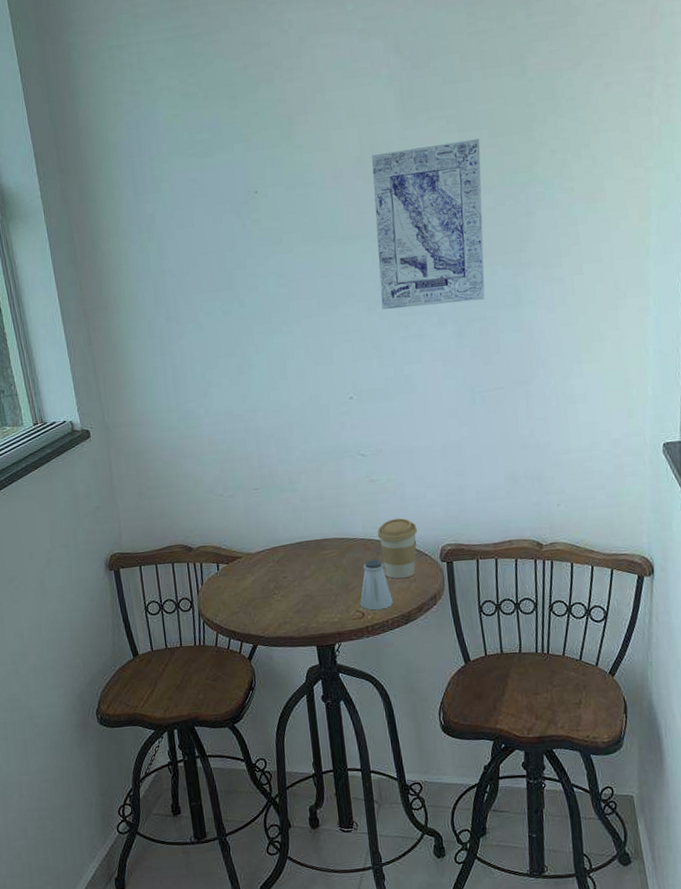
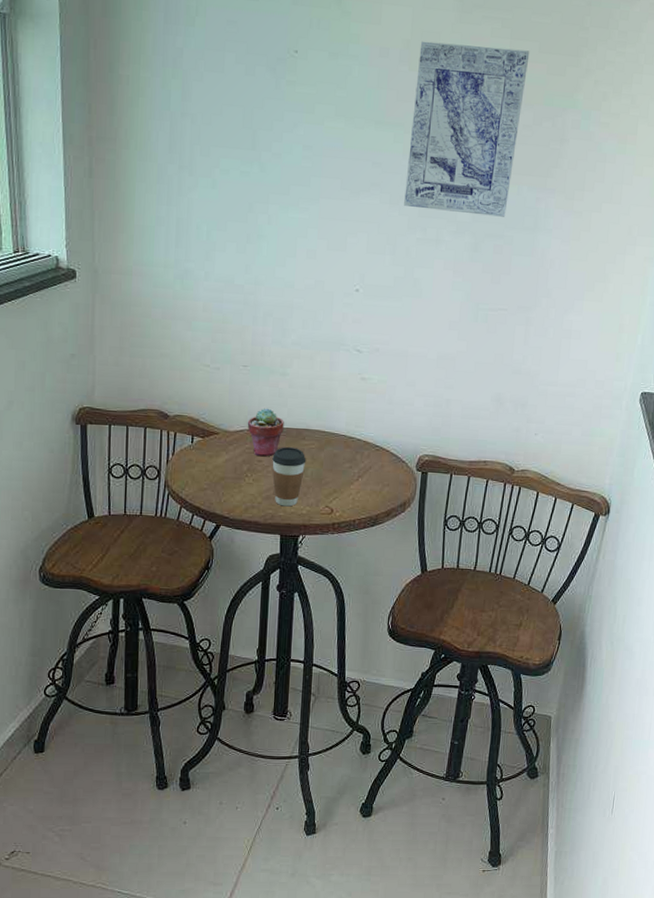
potted succulent: none [267,525,303,573] -> present [247,408,284,457]
coffee cup: none [296,559,330,618] -> present [272,447,306,507]
saltshaker: present [360,559,393,611] -> none [331,457,363,509]
coffee cup: present [377,518,417,579] -> none [359,421,399,482]

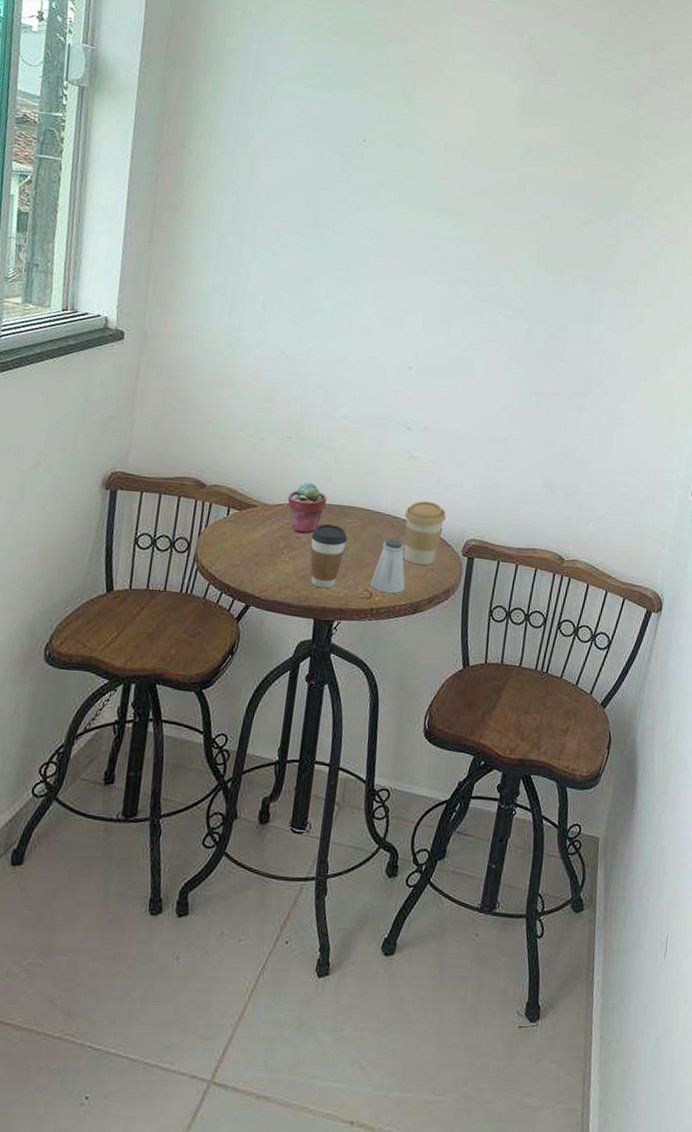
saltshaker: none [331,457,363,509] -> present [370,538,405,594]
coffee cup: none [359,421,399,482] -> present [403,501,446,566]
wall art: present [404,41,530,217] -> none [461,139,587,306]

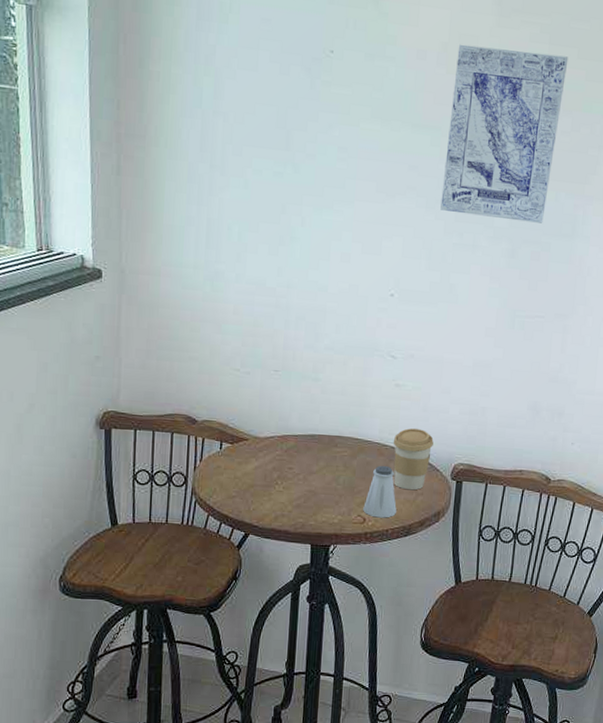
potted succulent: present [287,482,327,534] -> none [278,414,316,464]
coffee cup: present [310,524,348,589] -> none [303,454,339,516]
wall art: none [461,139,587,306] -> present [440,44,569,223]

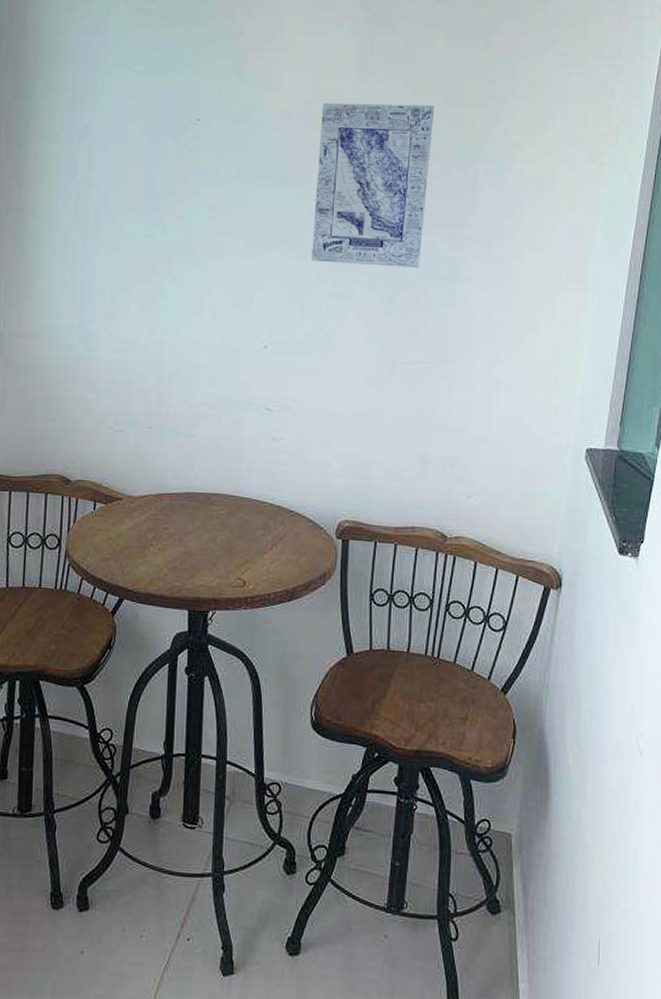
saltshaker: present [363,465,397,518] -> none [242,523,278,581]
coffee cup: present [393,428,434,491] -> none [272,484,315,551]

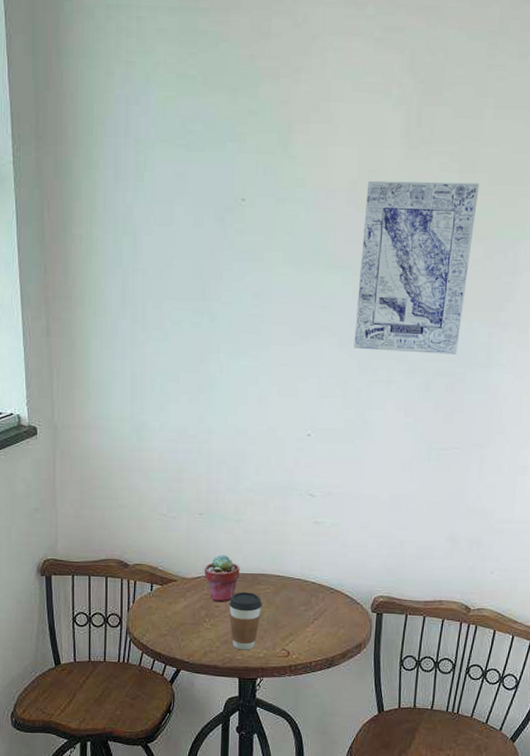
potted succulent: none [152,471,191,524] -> present [204,554,240,602]
coffee cup: none [179,513,215,579] -> present [229,592,262,650]

